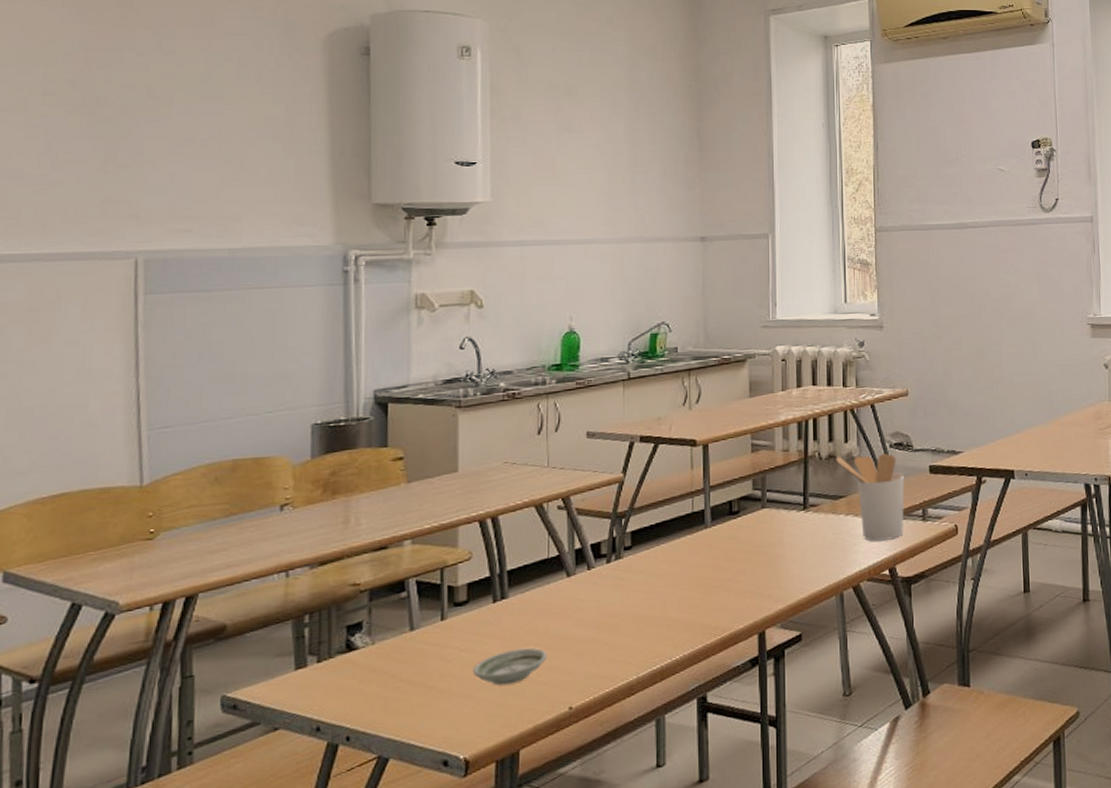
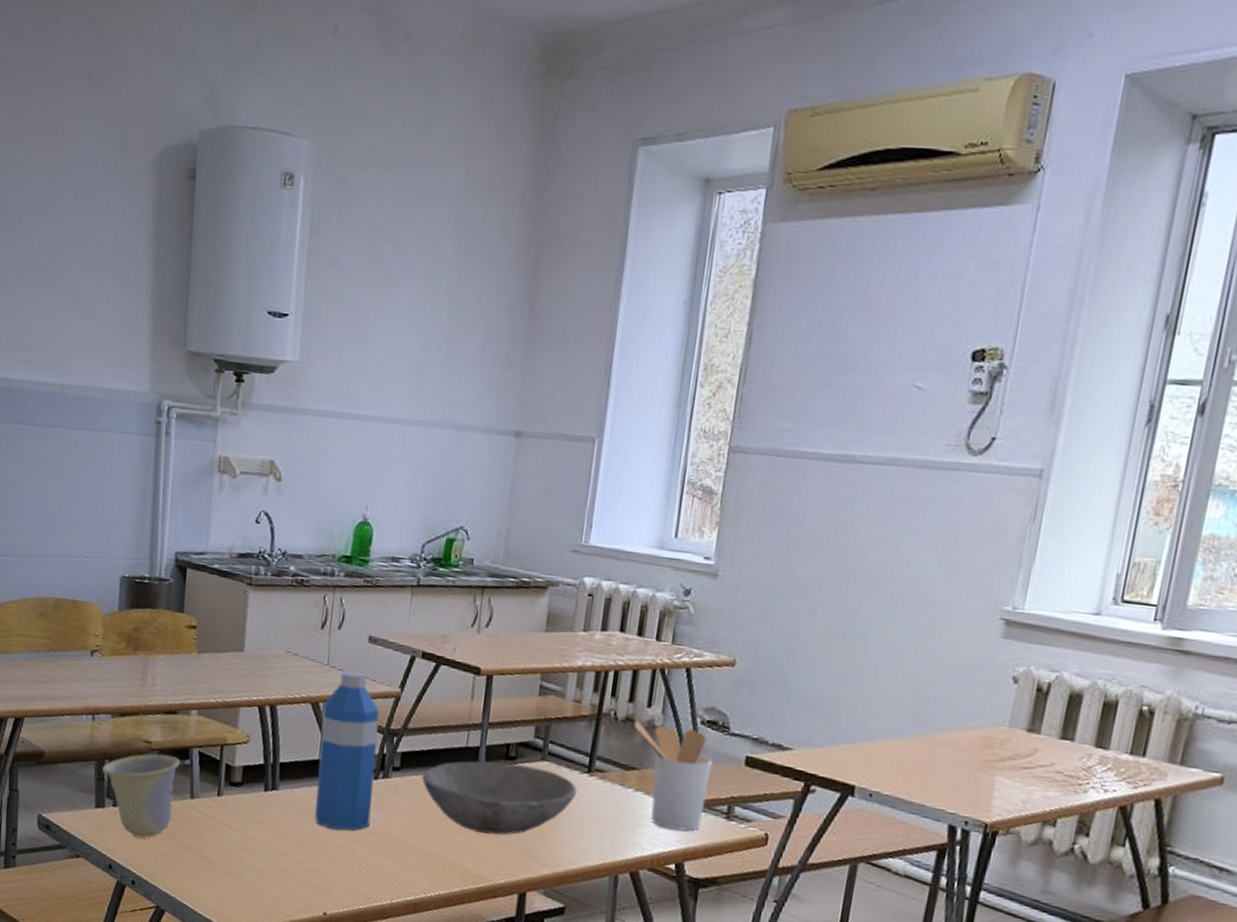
cup: none [300,592,395,689] -> present [101,753,180,838]
saucer: present [472,647,548,686] -> none [240,841,309,875]
water bottle: none [547,466,608,622] -> present [315,670,380,831]
bowl: none [654,515,797,588] -> present [422,761,577,835]

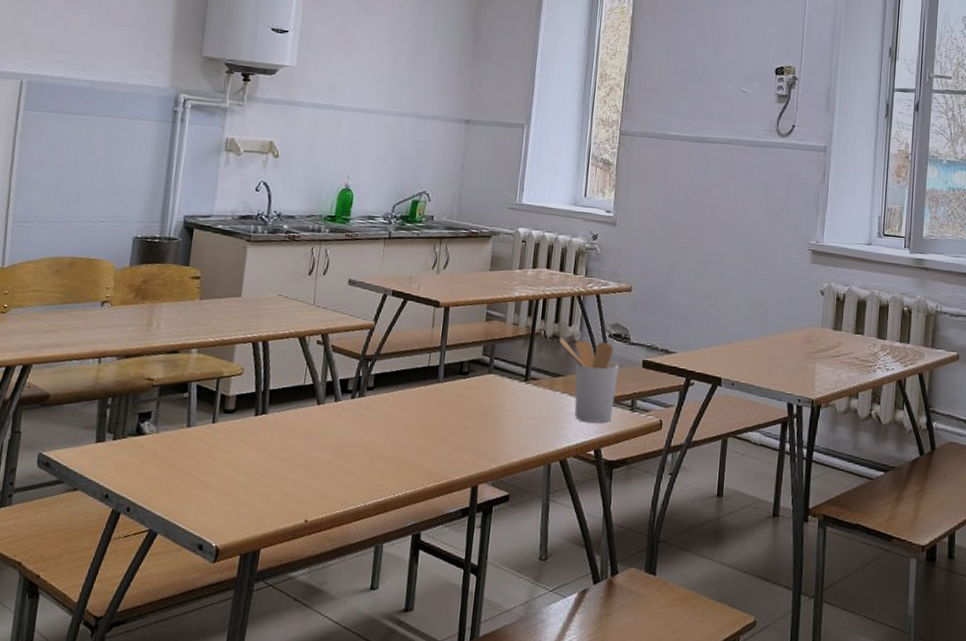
cup: present [101,753,180,838] -> none [104,389,179,467]
water bottle: present [315,670,380,831] -> none [299,308,357,445]
bowl: present [422,761,577,835] -> none [392,377,517,438]

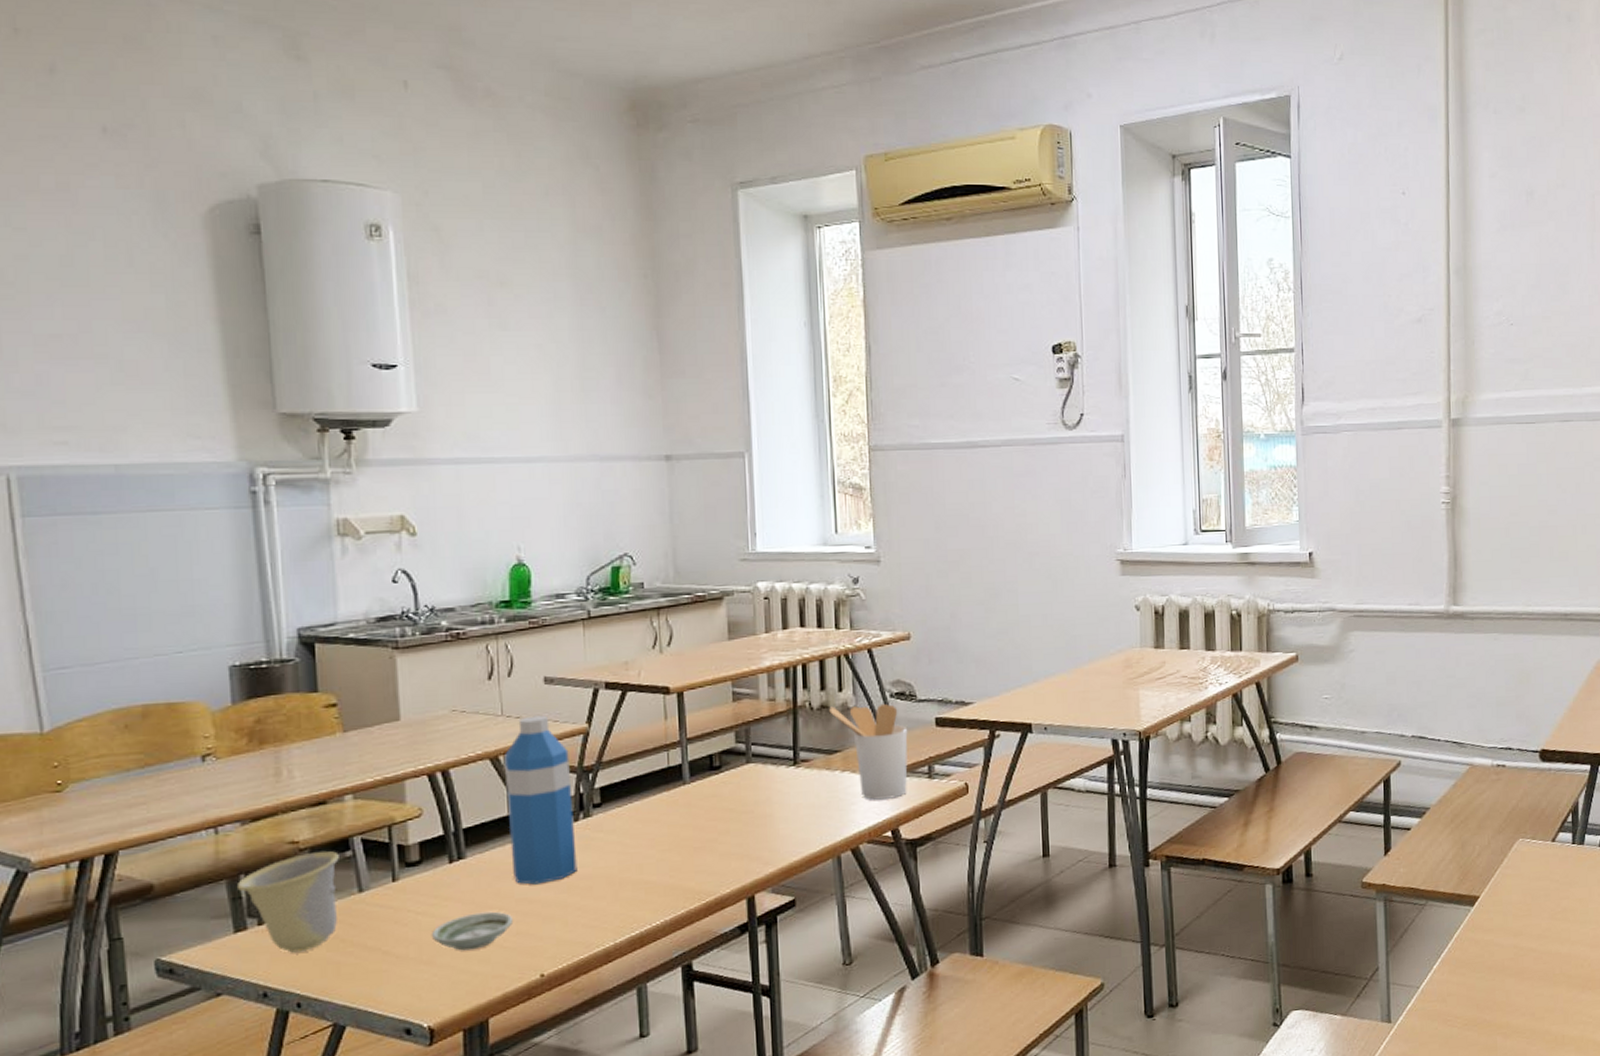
cup: none [104,389,179,467] -> present [236,851,339,953]
saucer: none [231,459,293,490] -> present [431,911,514,951]
water bottle: none [299,308,357,445] -> present [503,715,577,885]

